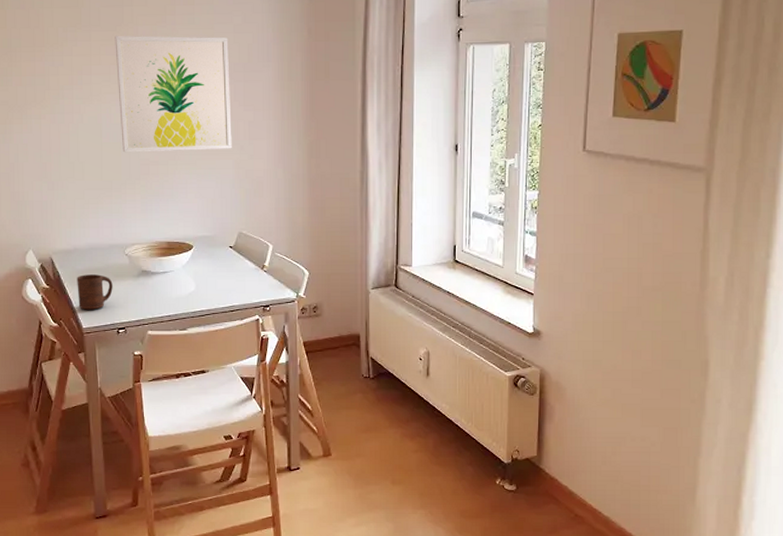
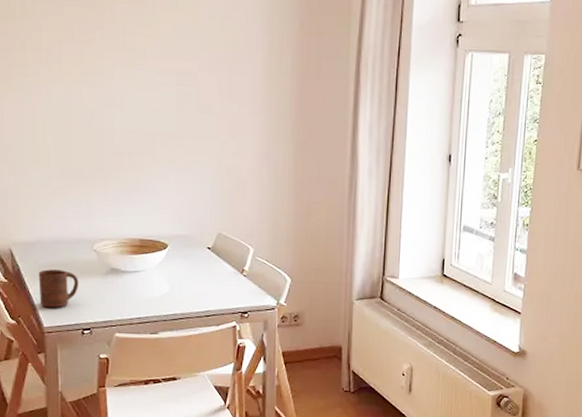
wall art: present [115,35,232,153] -> none [89,13,215,144]

